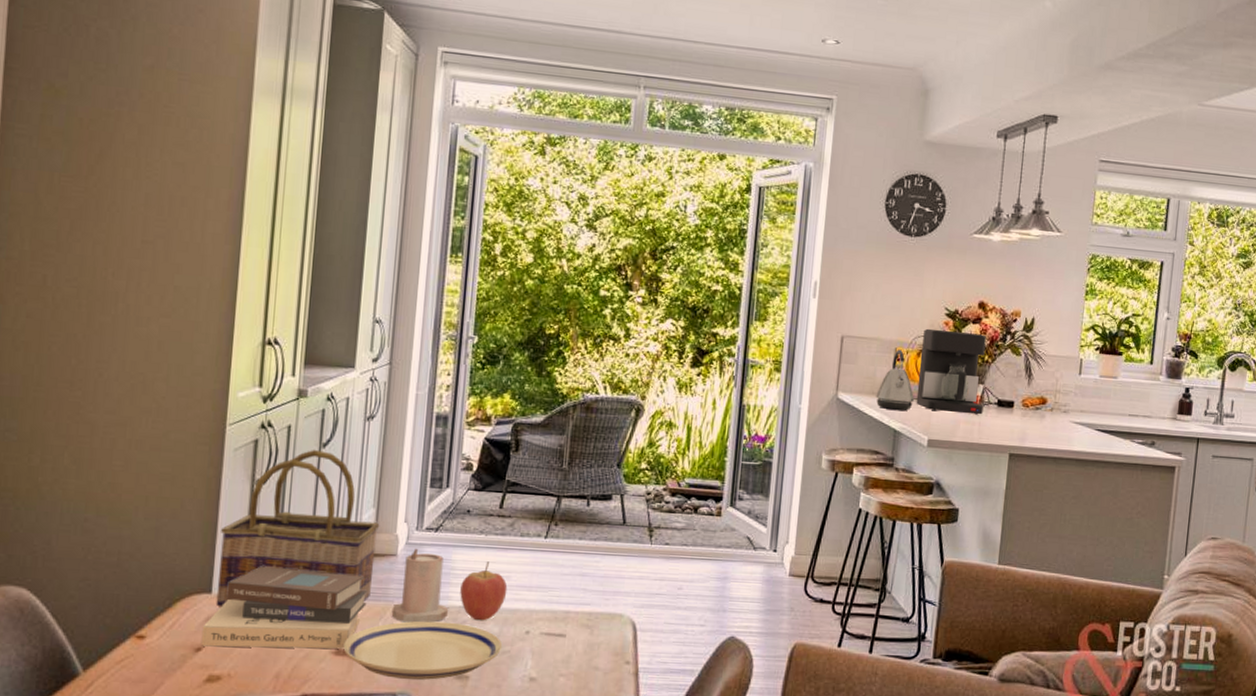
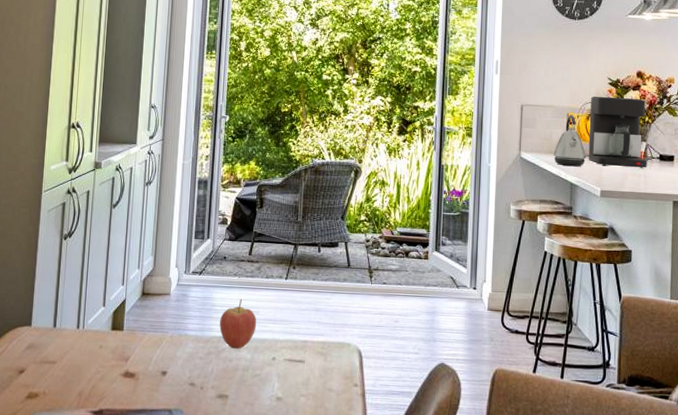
books: present [201,566,368,649] -> none [23,304,148,372]
basket: present [216,450,380,608] -> none [34,210,157,338]
plate: present [343,621,503,680] -> none [130,348,254,398]
candle: present [391,548,449,623] -> none [167,288,211,351]

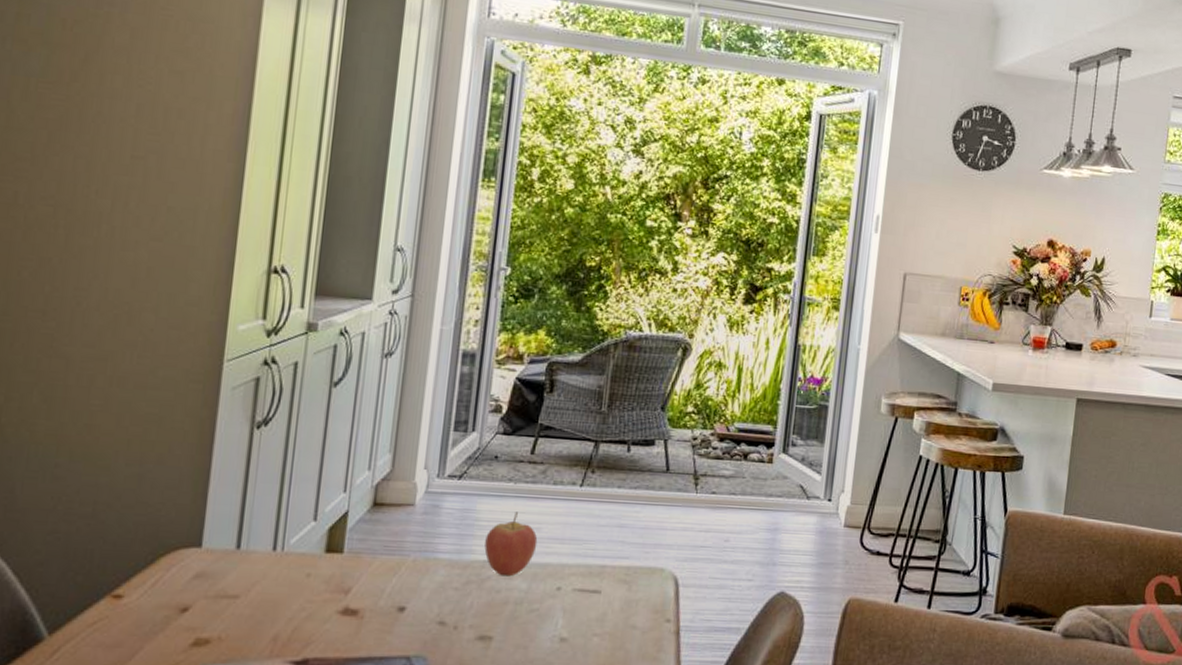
kettle: present [553,114,586,166] -> none [939,288,979,353]
coffee maker: present [588,96,647,168] -> none [981,267,1055,358]

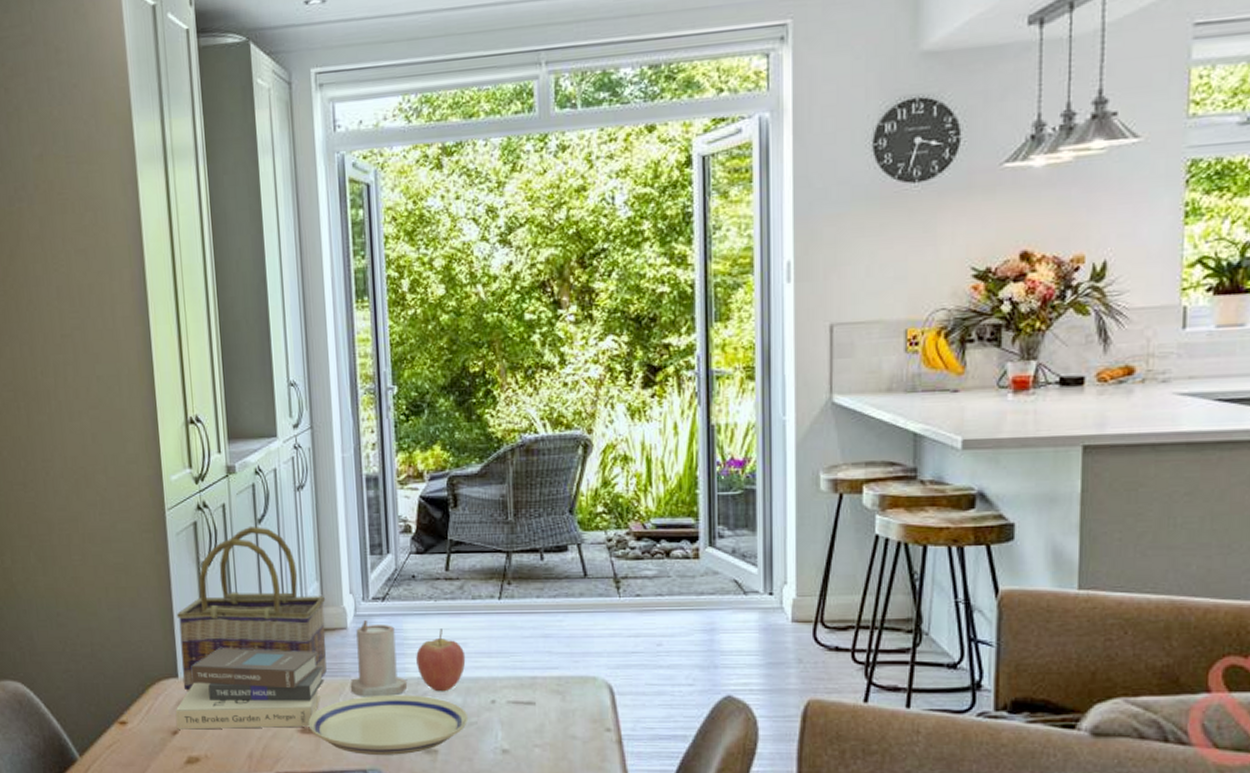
books: none [187,517,381,608] -> present [175,648,325,730]
basket: none [206,389,397,563] -> present [176,527,327,691]
plate: none [351,576,531,641] -> present [308,695,469,755]
candle: none [407,497,472,579] -> present [350,619,408,697]

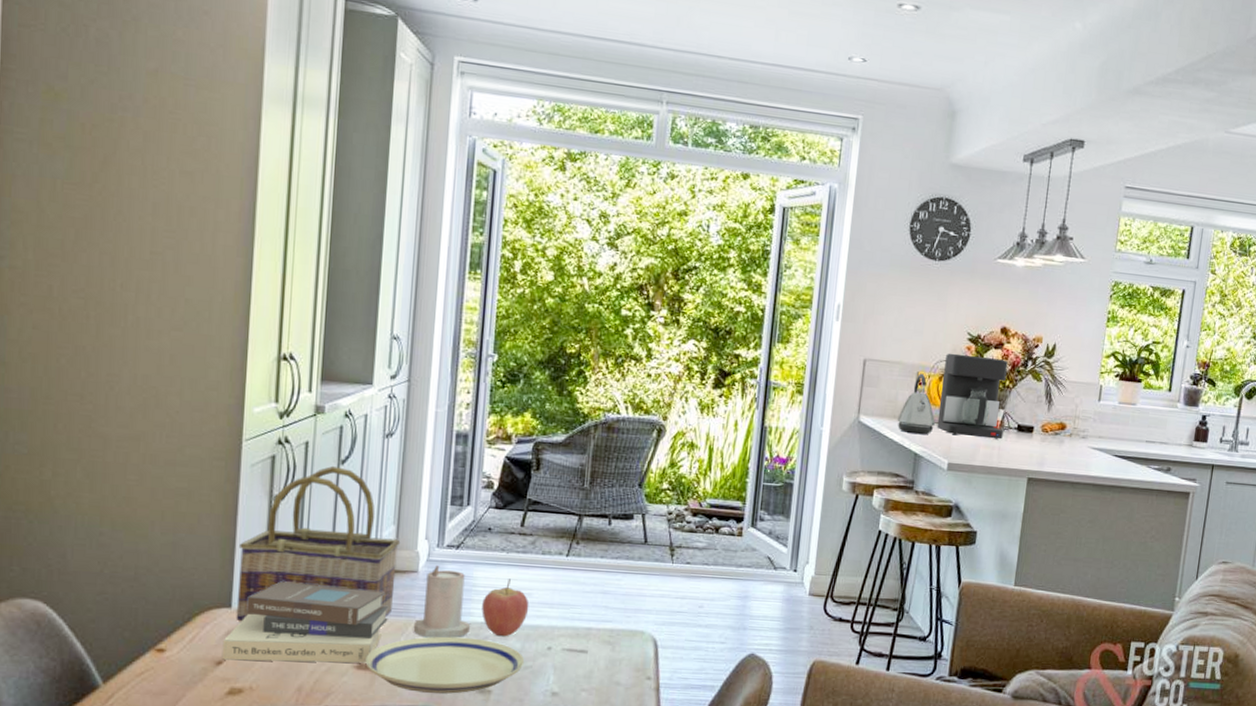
kettle: none [884,330,937,408] -> present [897,373,935,434]
coffee maker: none [941,294,1039,403] -> present [937,353,1008,440]

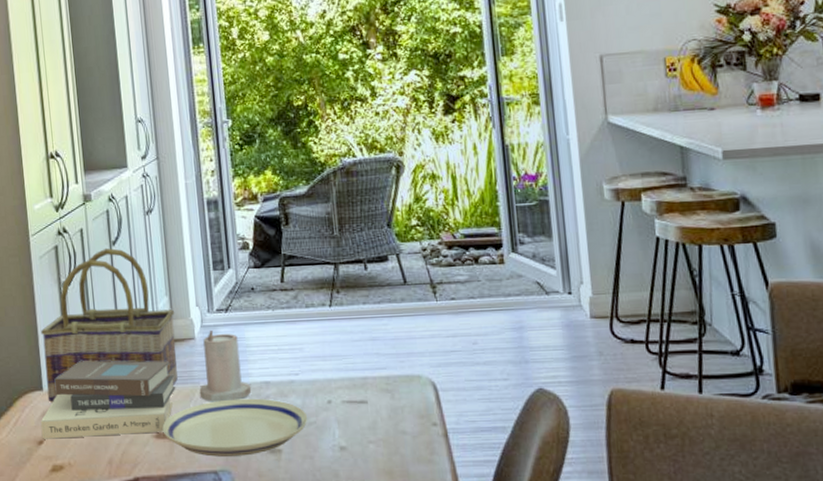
fruit: present [481,579,529,637] -> none [258,336,303,395]
kettle: present [897,373,935,434] -> none [651,58,697,126]
coffee maker: present [937,353,1008,440] -> none [694,25,783,119]

